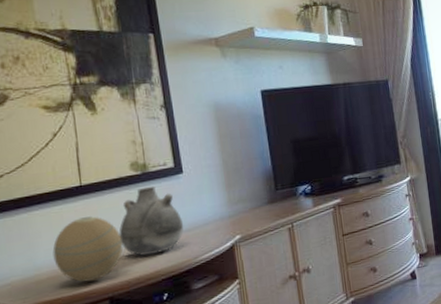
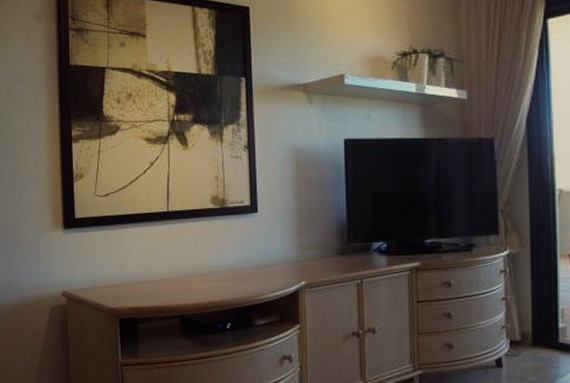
decorative orb: present [52,216,123,283] -> none [139,240,197,298]
vase: present [119,186,184,256] -> none [195,220,253,284]

